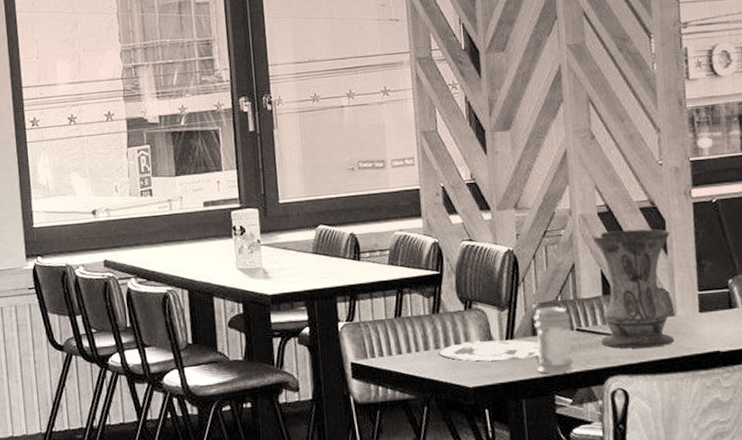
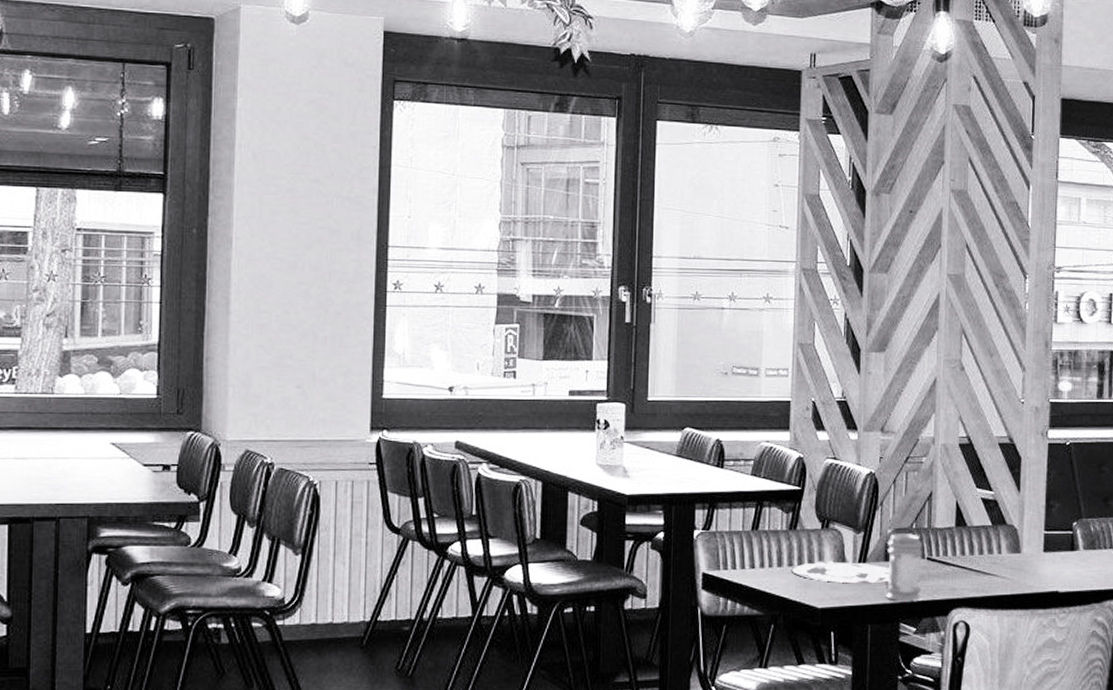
vase: present [591,229,675,349] -> none [950,463,1024,583]

